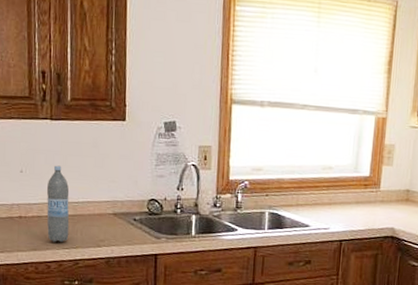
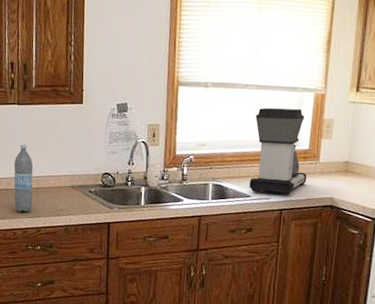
coffee maker: none [307,130,368,225] -> present [249,107,307,195]

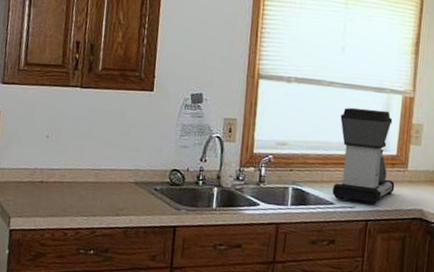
water bottle: present [13,144,33,212] -> none [67,132,93,209]

